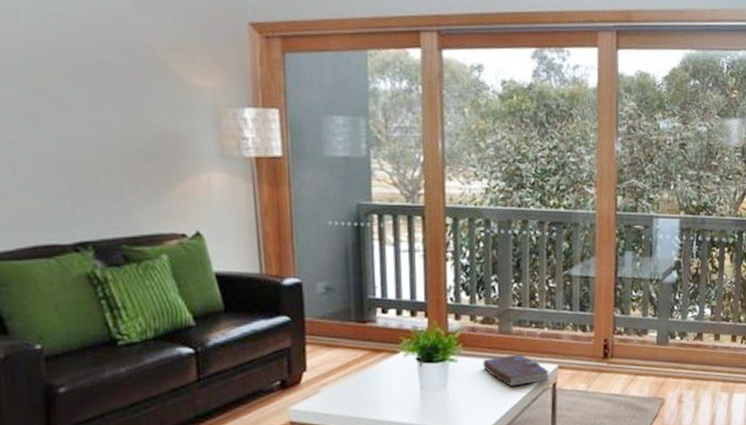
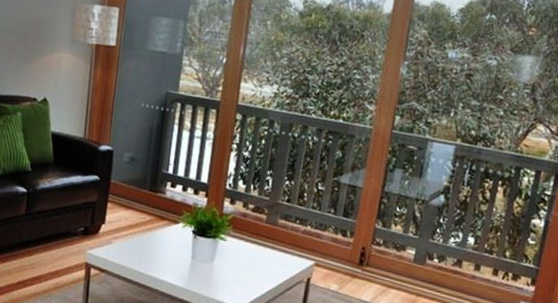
book: present [482,354,550,387] -> none [247,243,306,275]

